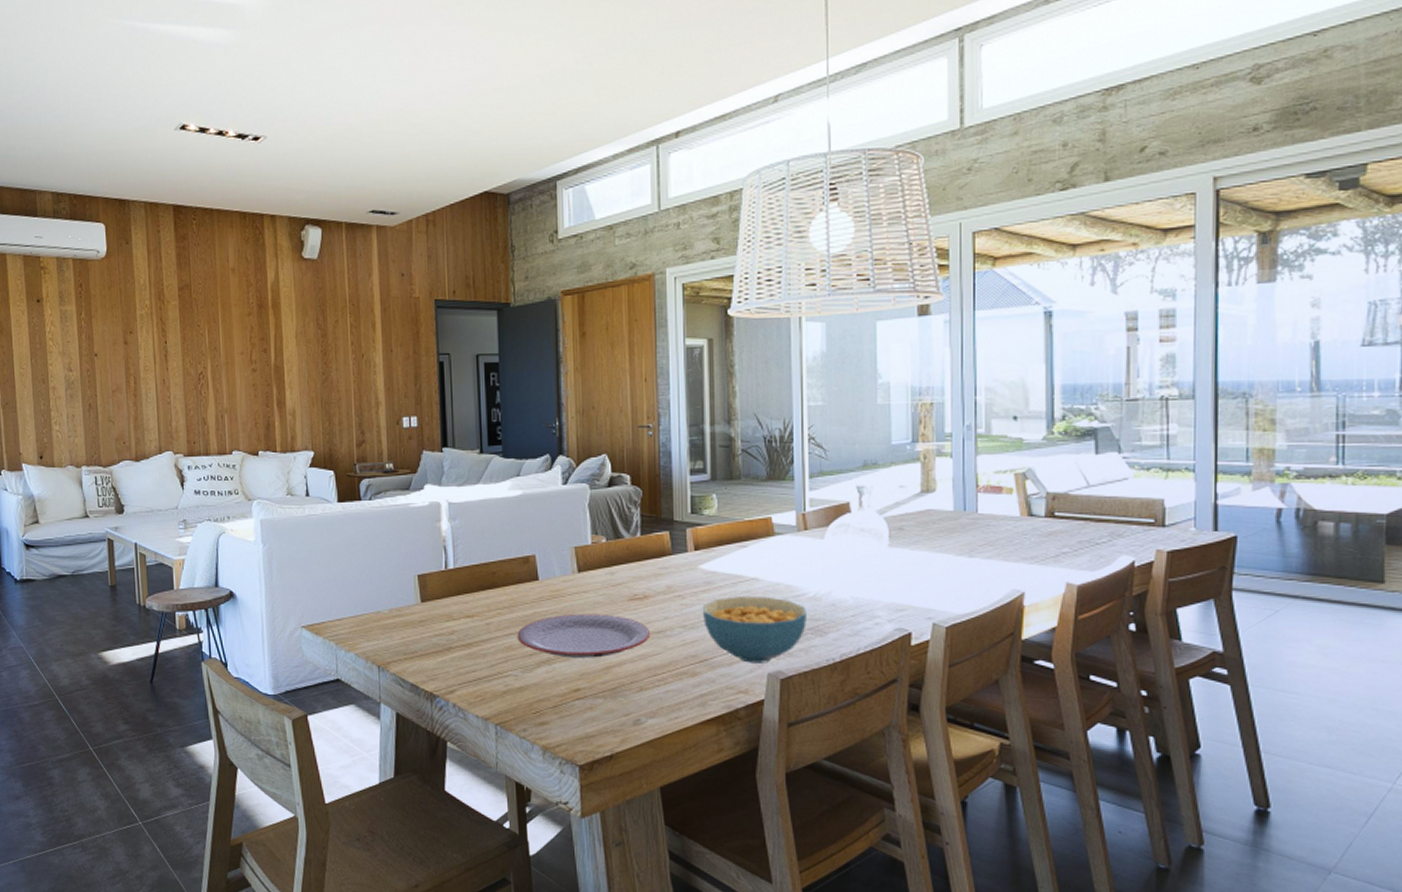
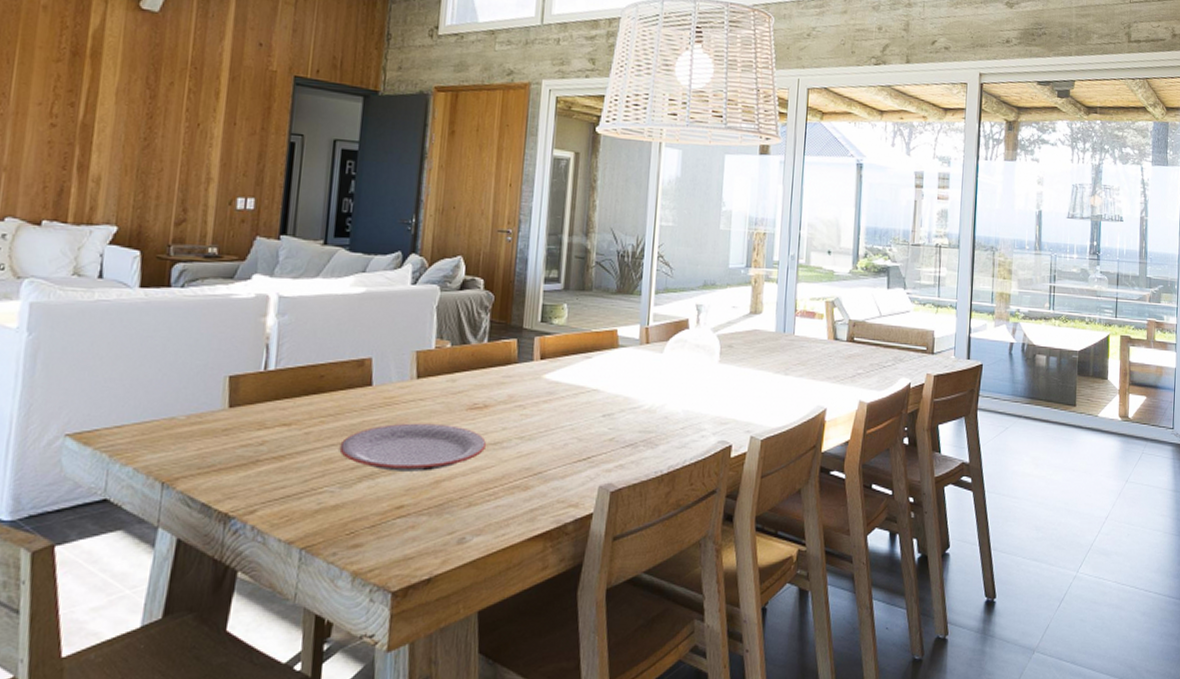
cereal bowl: present [702,596,806,663] -> none [541,407,641,476]

